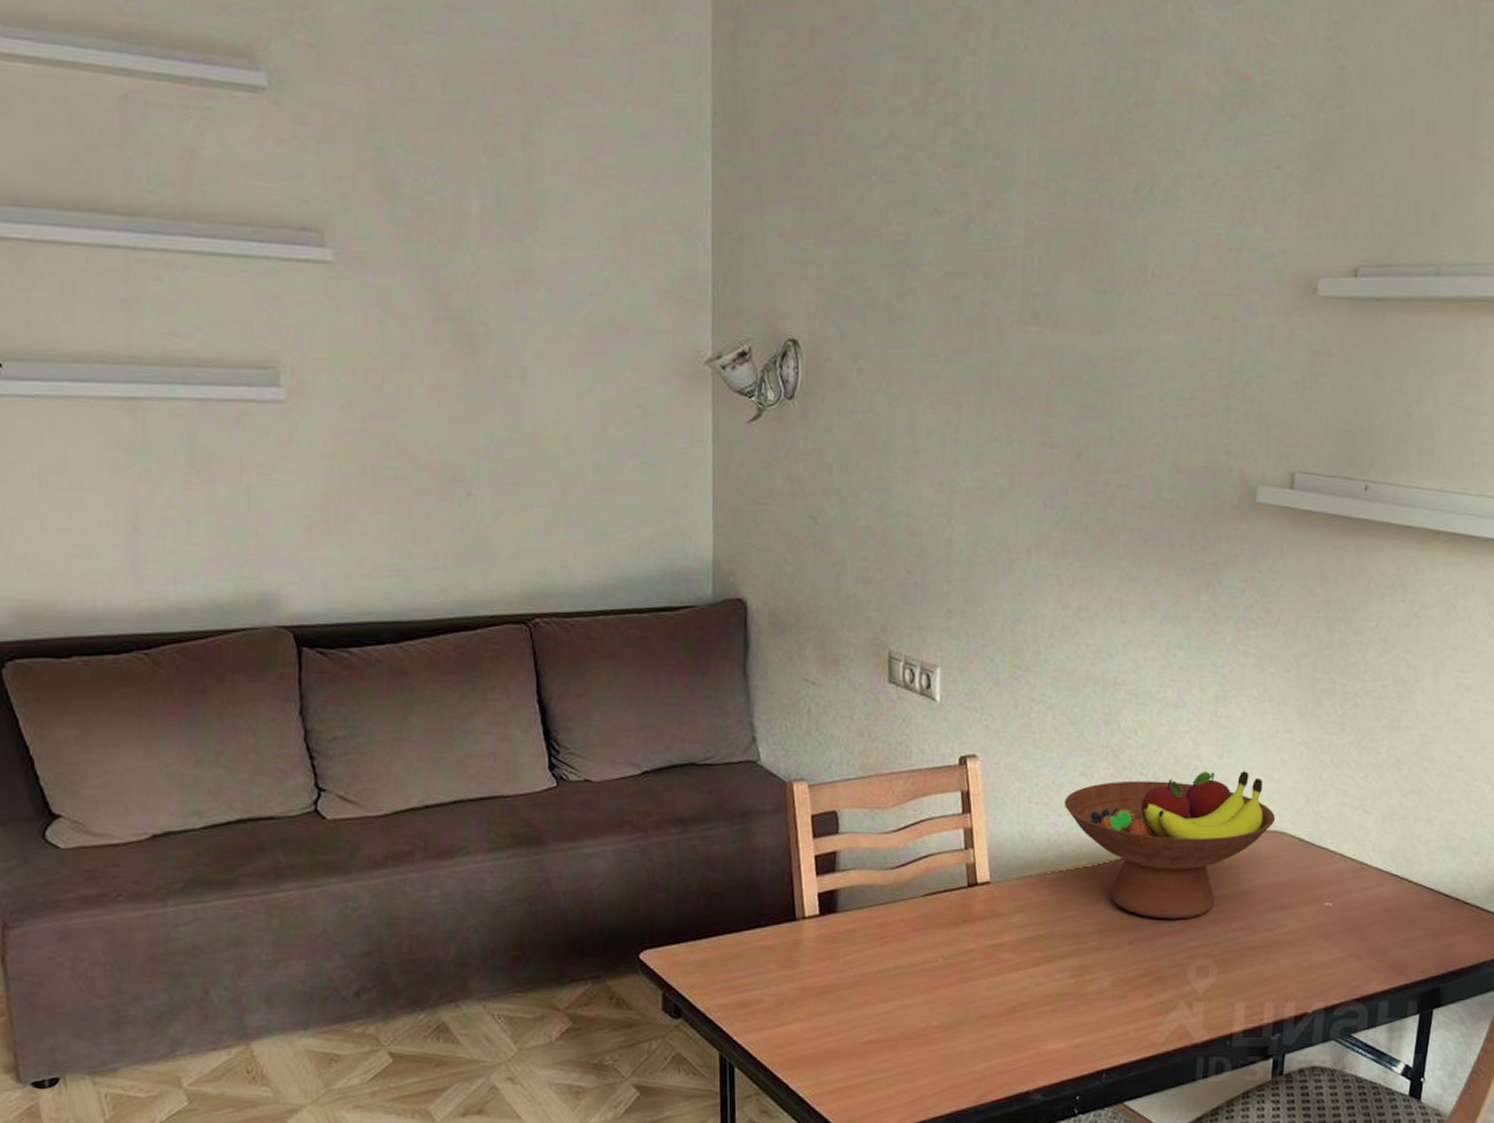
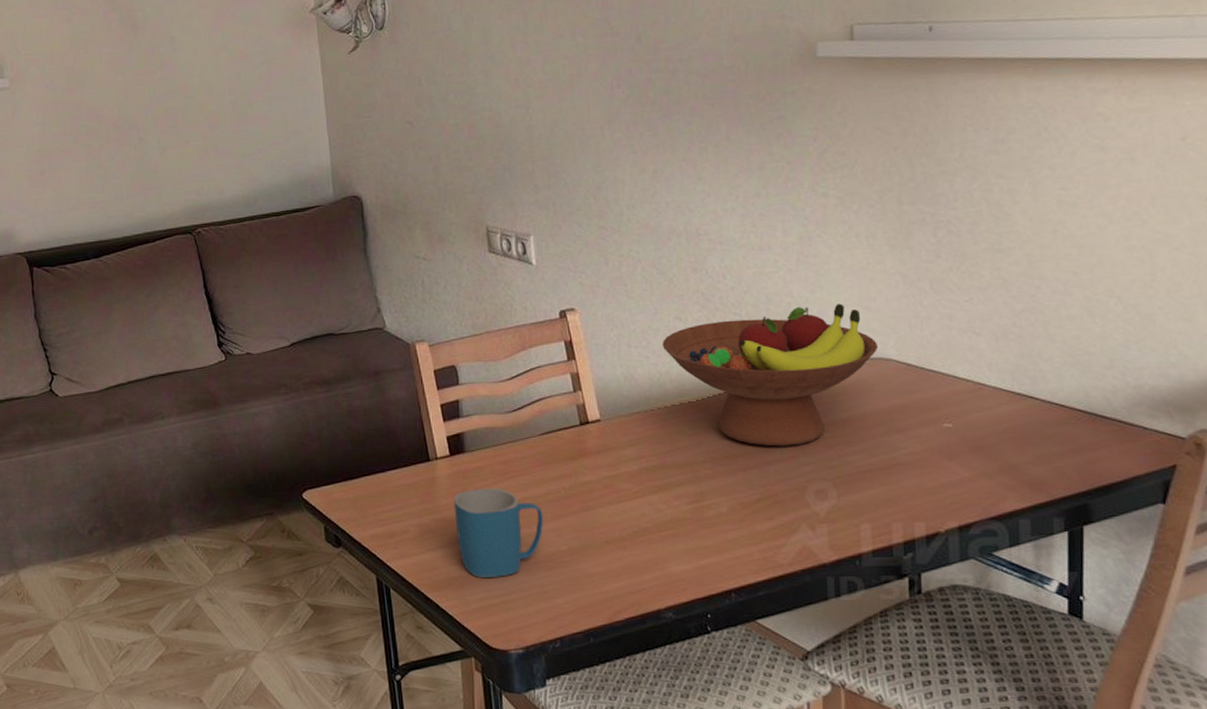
mug: none [817,953,917,1055] -> present [453,487,544,578]

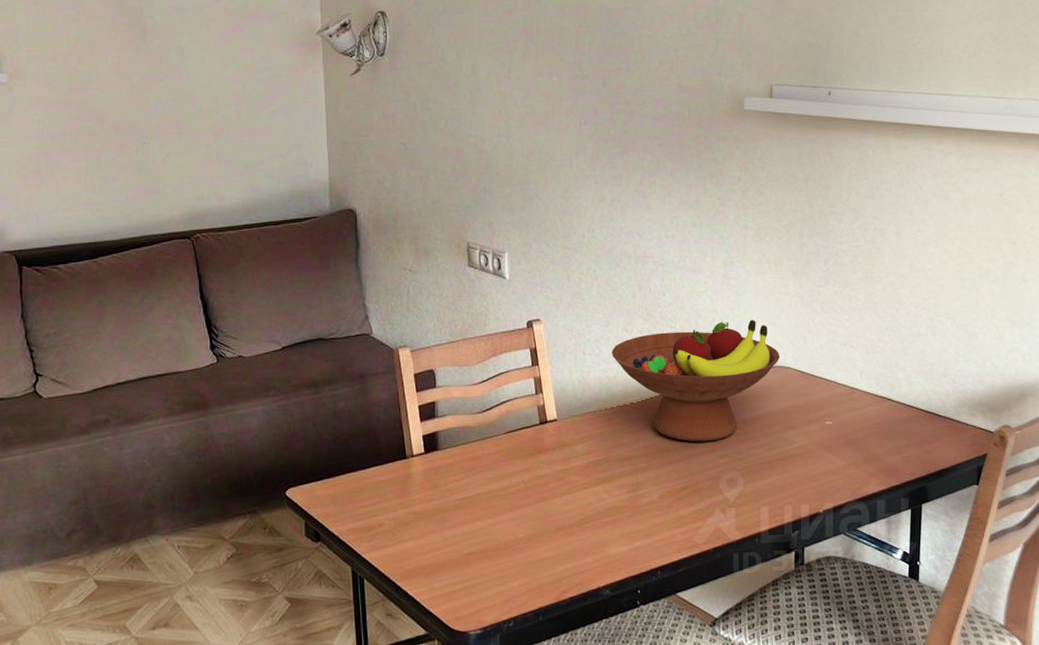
mug: present [453,487,544,578] -> none [426,482,505,566]

